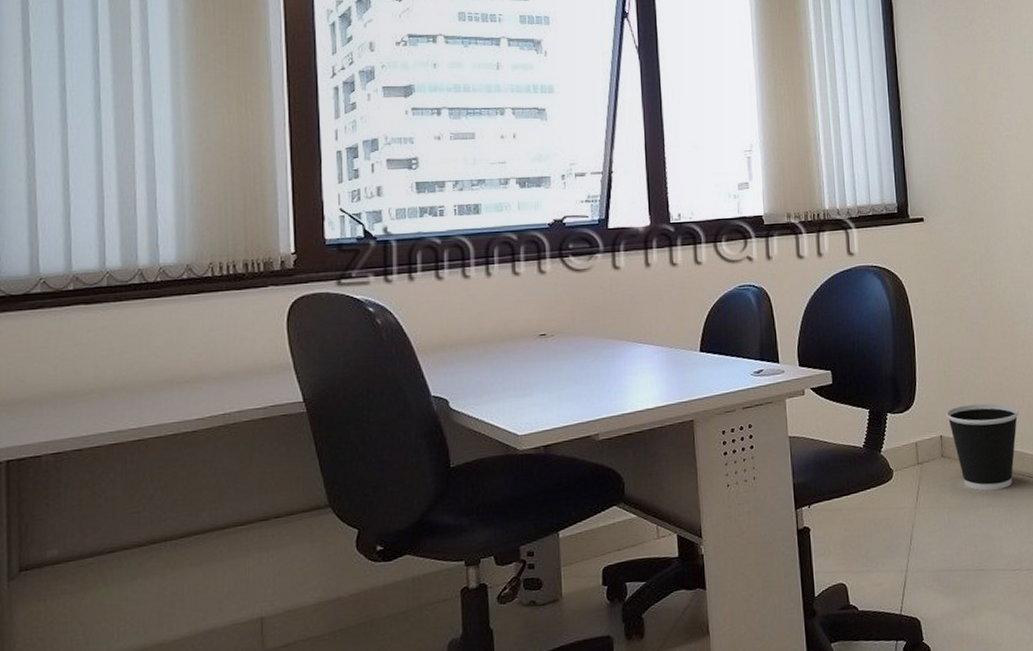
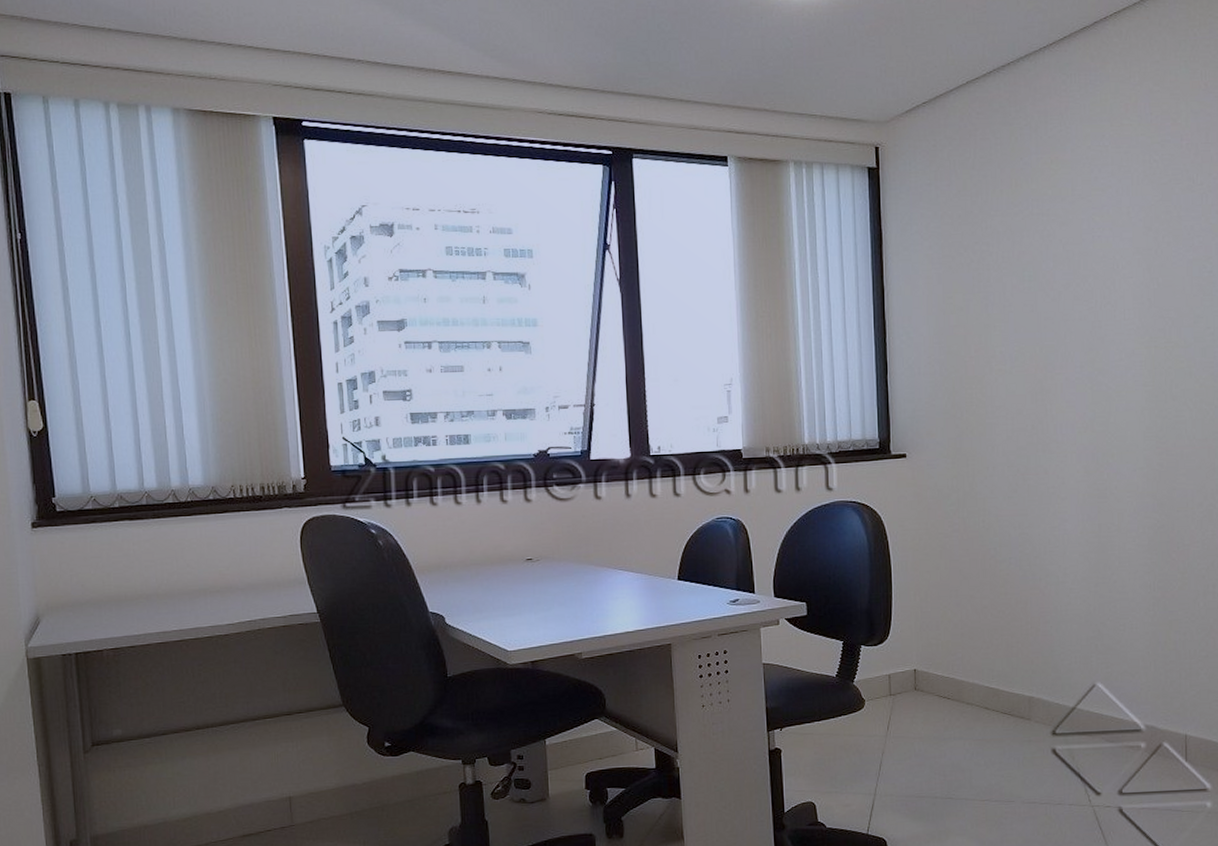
wastebasket: present [946,403,1019,491] -> none [921,640,996,724]

